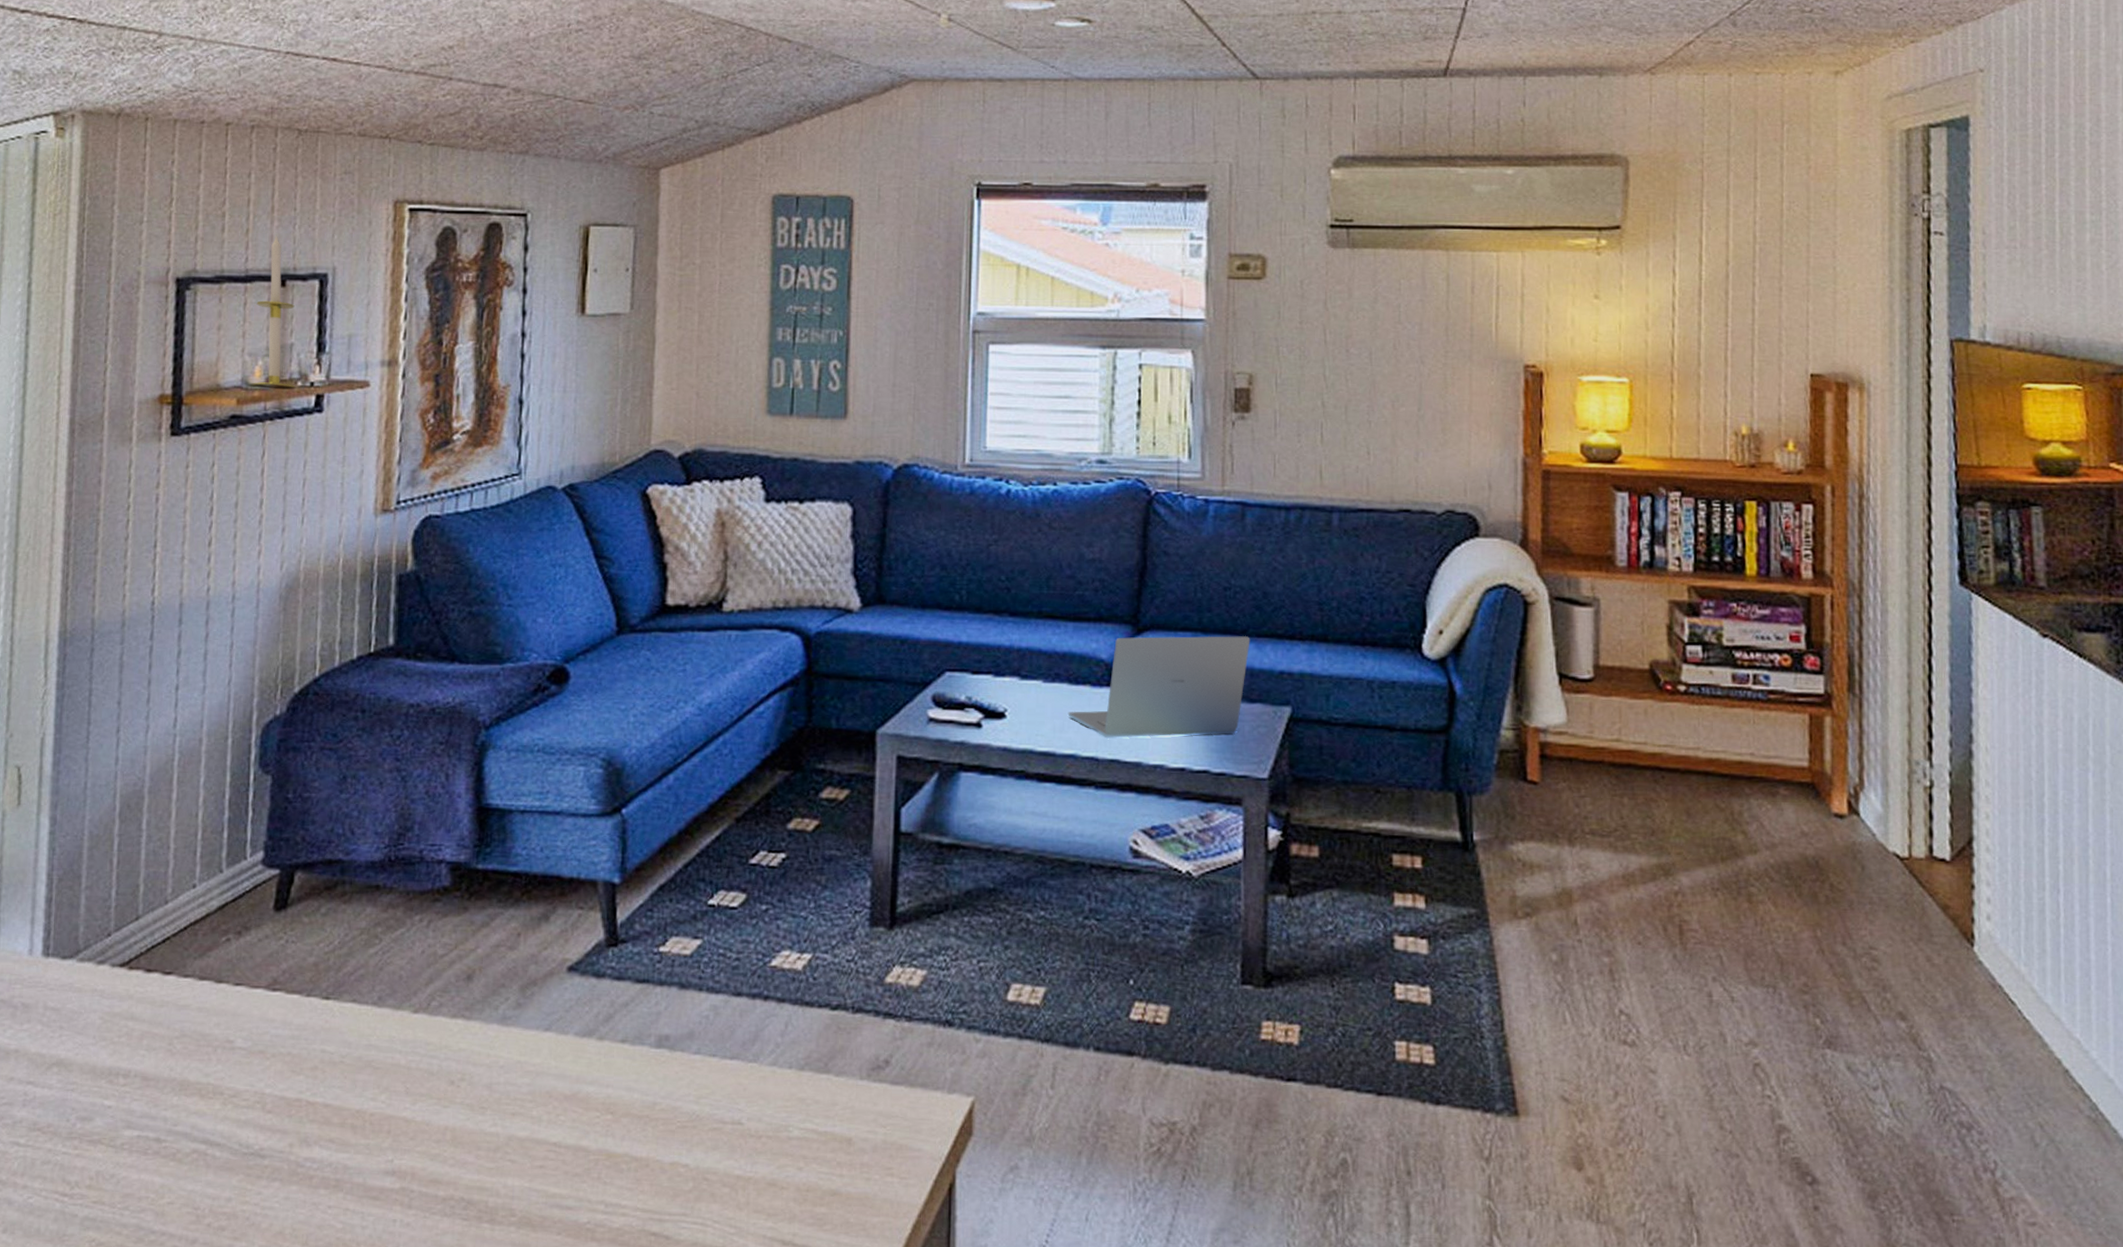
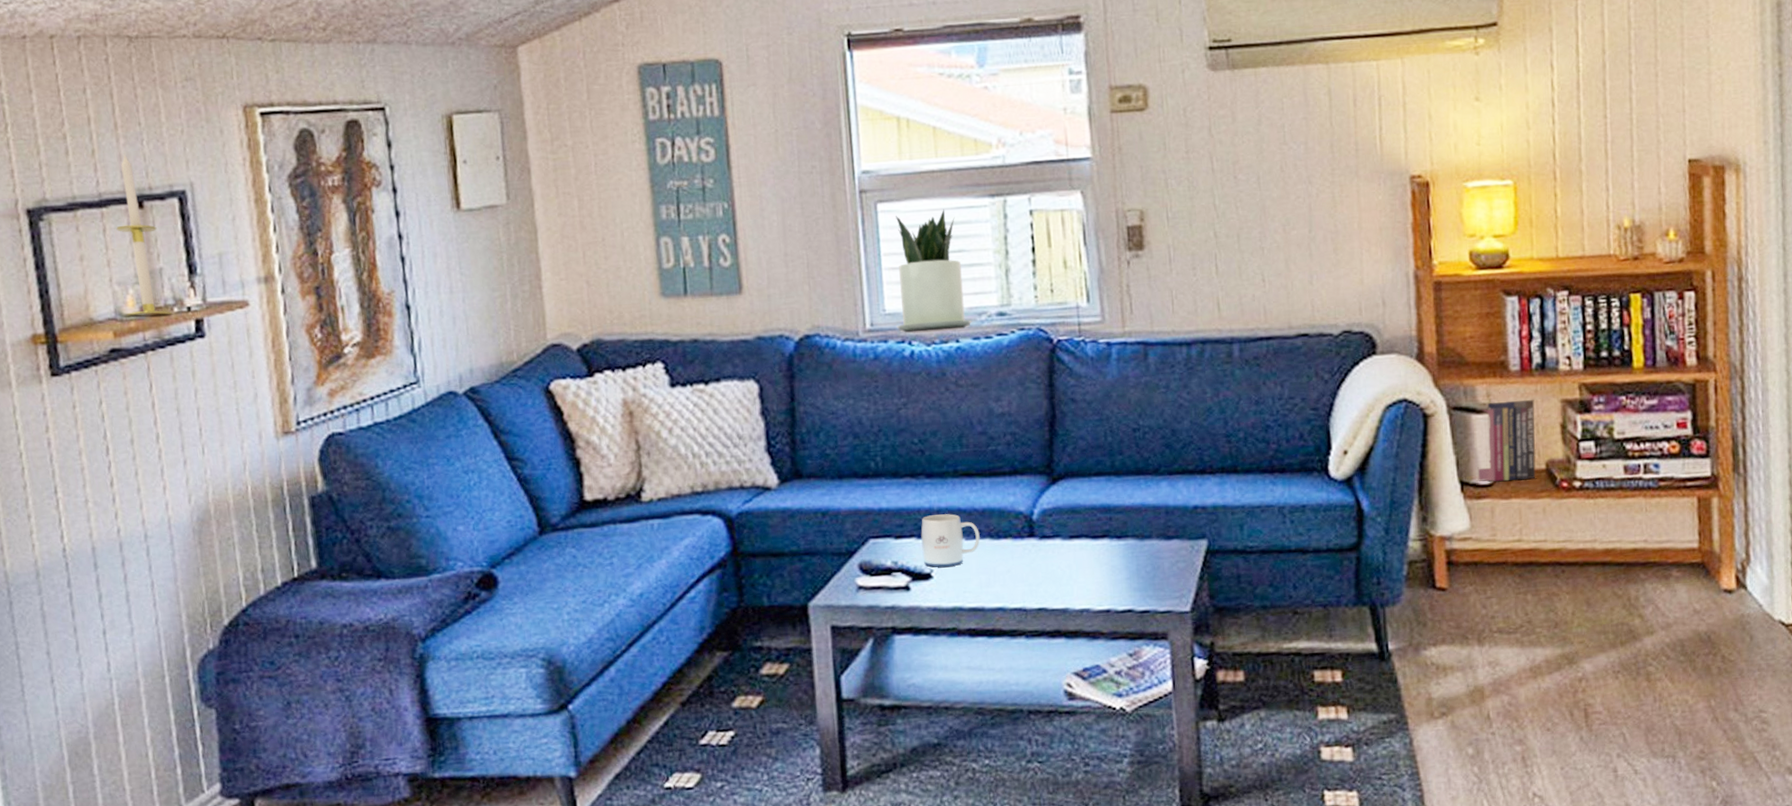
planter: none [996,355,1071,474] -> present [896,209,972,334]
mug: none [998,654,1058,707] -> present [920,514,980,568]
laptop: present [1067,636,1251,738] -> none [992,475,1163,588]
books: none [1577,596,1641,678] -> present [1477,399,1536,482]

